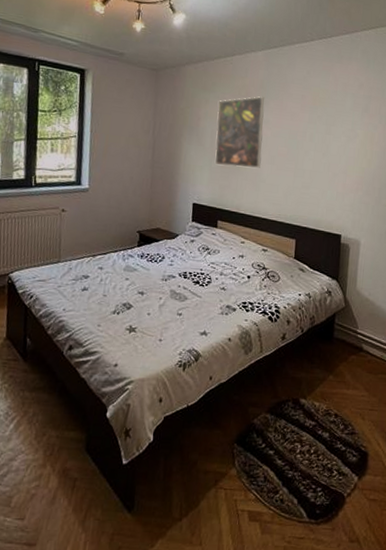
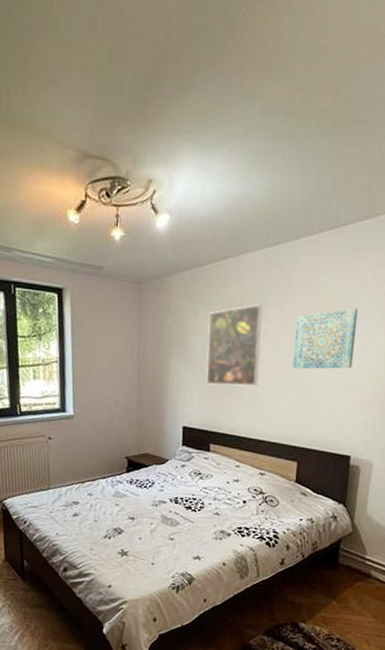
wall art: none [290,105,344,157] -> present [292,307,359,369]

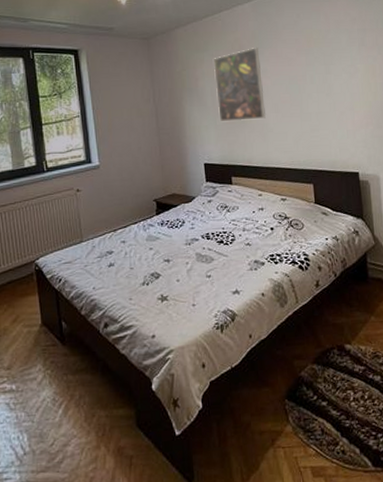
wall art: present [292,307,359,369] -> none [288,42,344,100]

